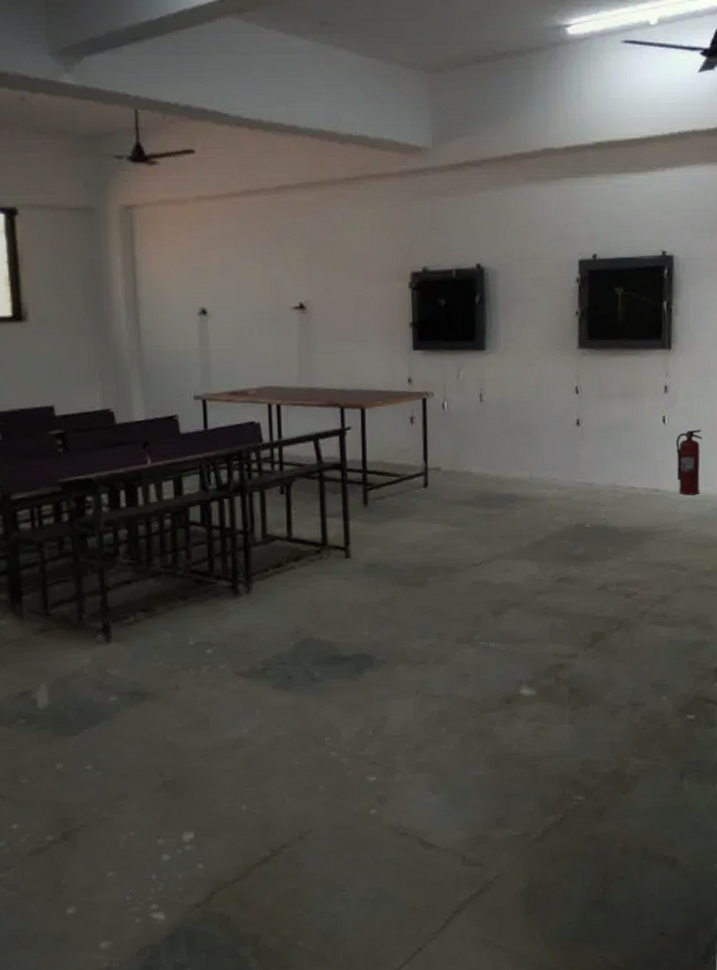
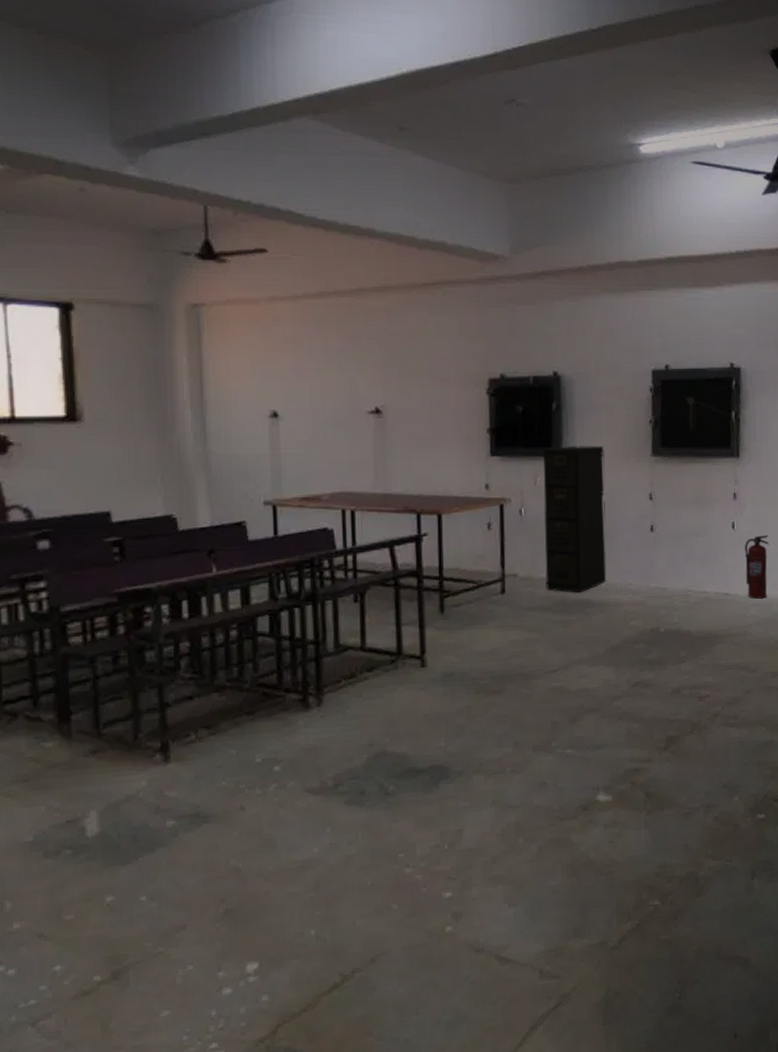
filing cabinet: none [466,338,531,488] -> present [543,445,607,593]

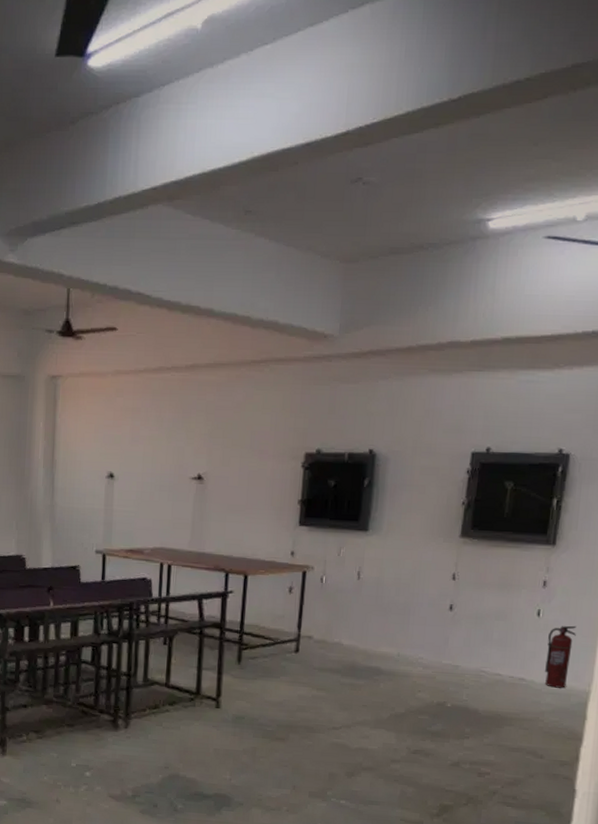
filing cabinet: present [543,445,607,593] -> none [338,521,412,661]

